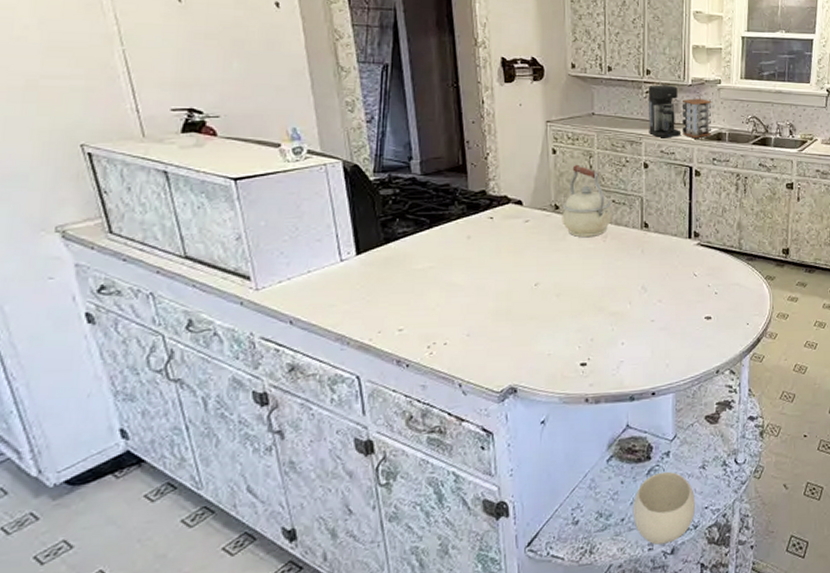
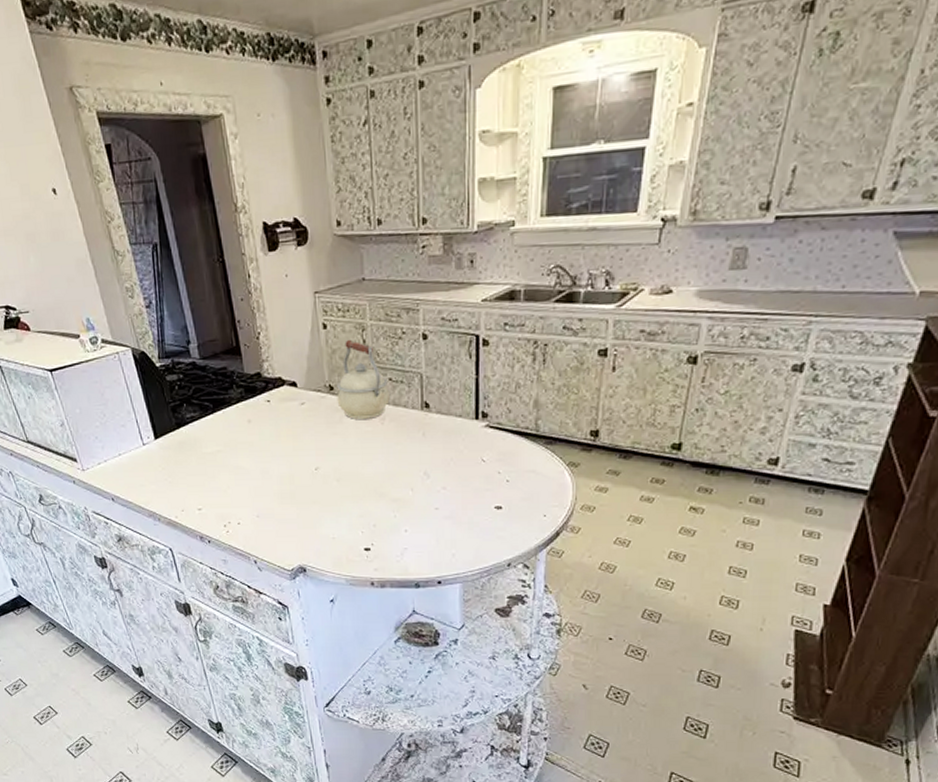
ceramic bowl: present [632,471,695,545] -> none [421,658,485,723]
coffee maker: present [648,85,680,138] -> none [424,235,464,303]
spice rack: present [682,93,712,138] -> none [465,242,503,299]

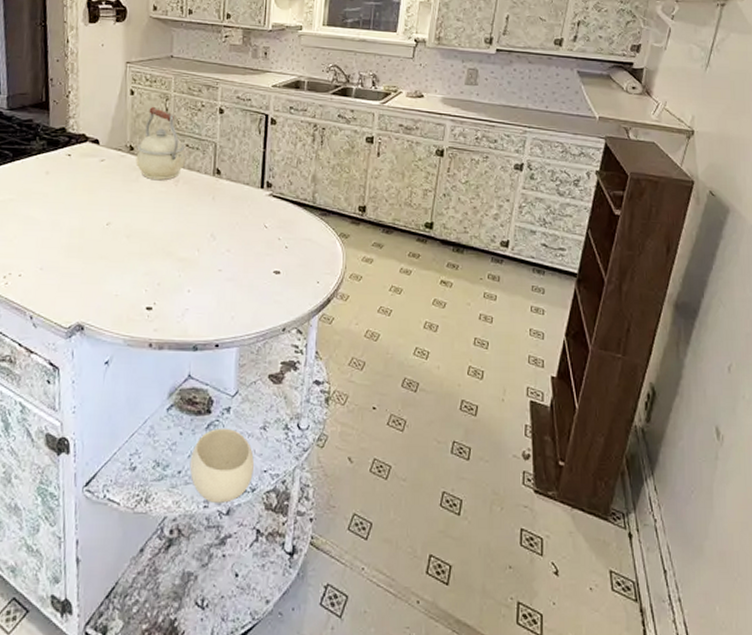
ceramic bowl: none [421,658,485,723] -> present [189,428,254,503]

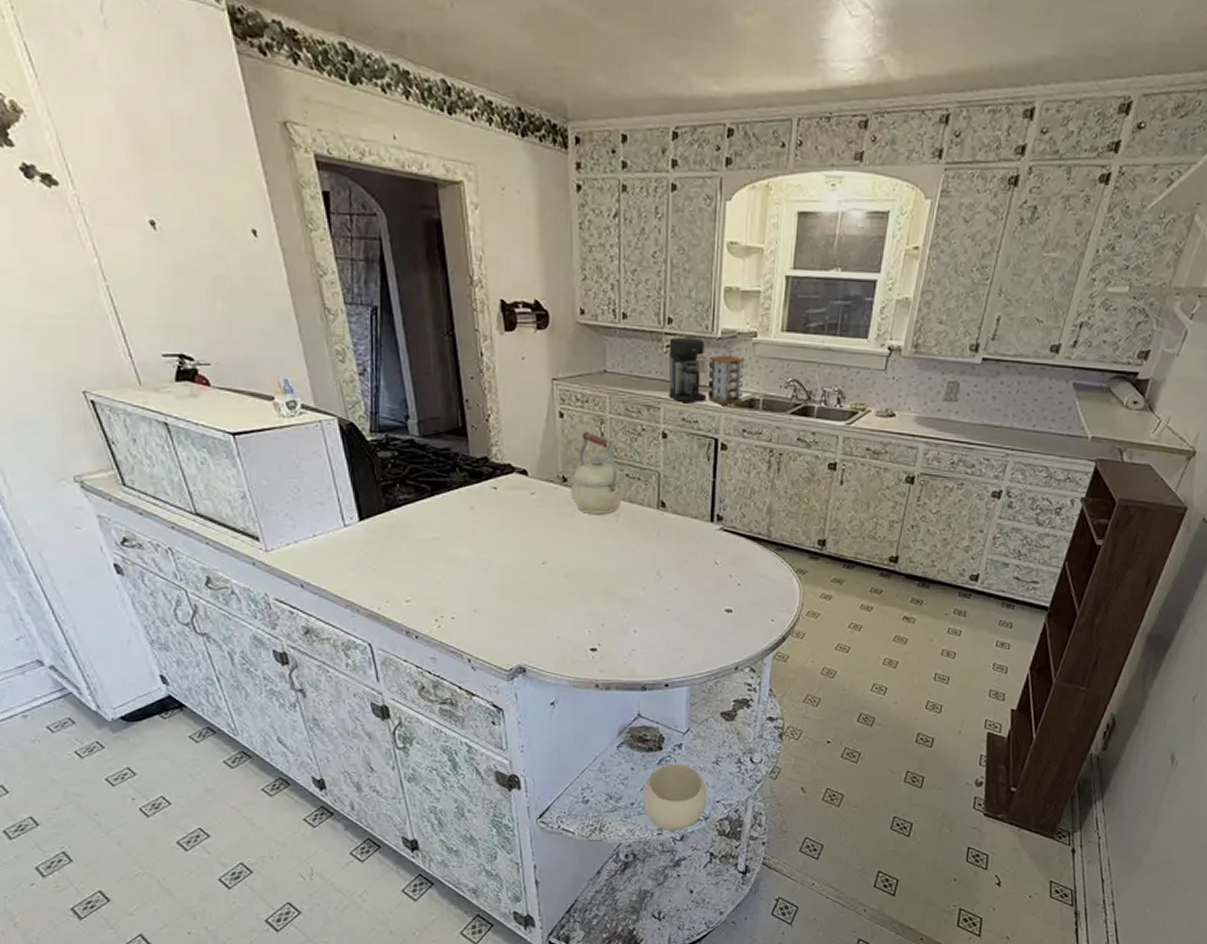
coffee maker: none [226,29,258,84] -> present [668,337,706,404]
spice rack: none [260,39,292,85] -> present [707,349,745,404]

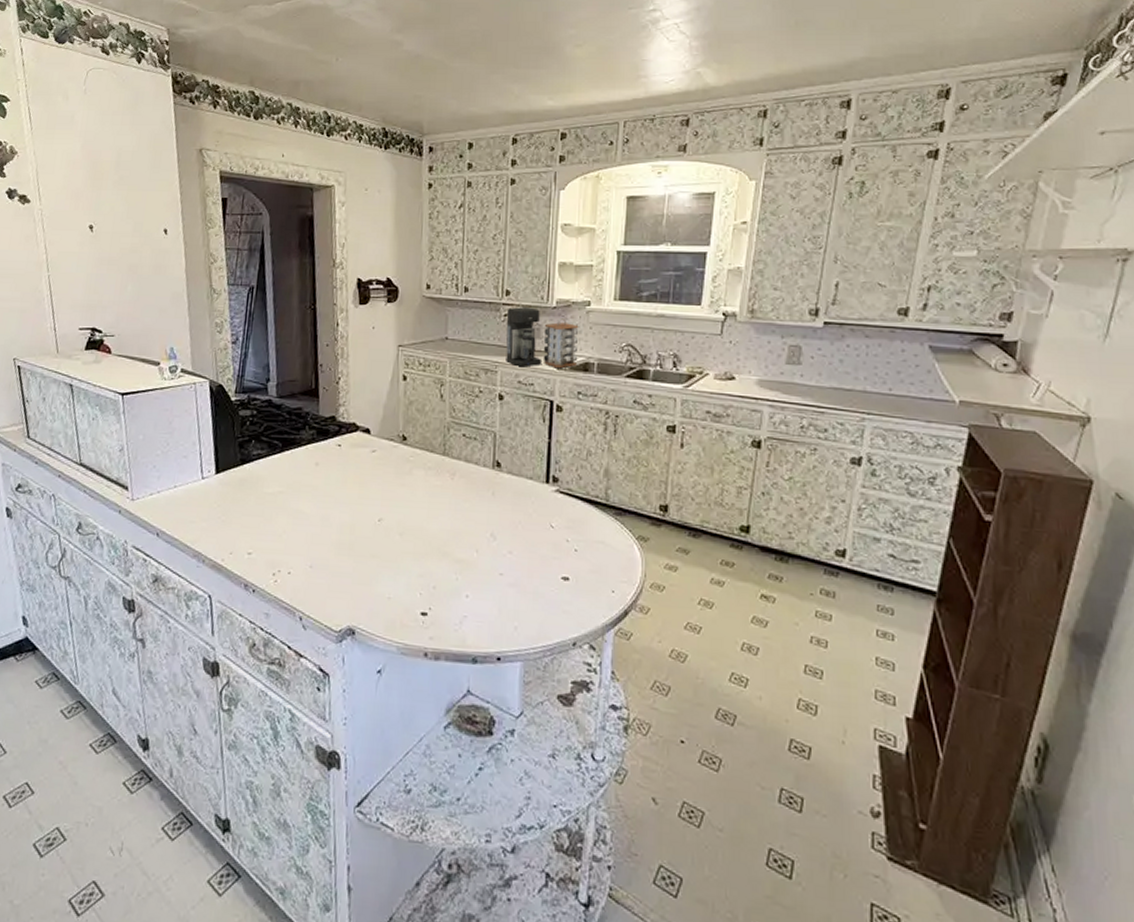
kettle: present [570,432,625,515] -> none [409,393,462,474]
ceramic bowl: present [642,763,707,830] -> none [469,752,542,839]

